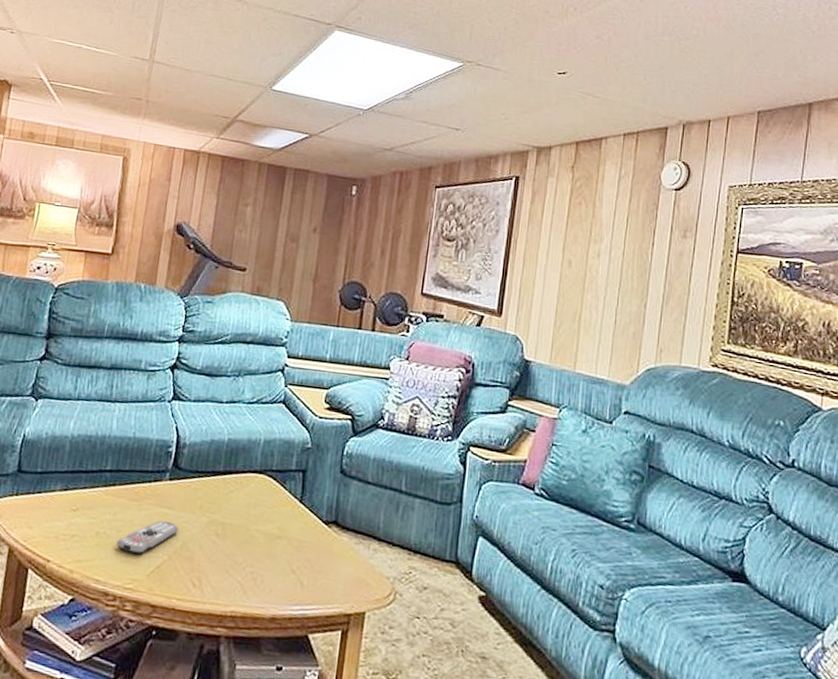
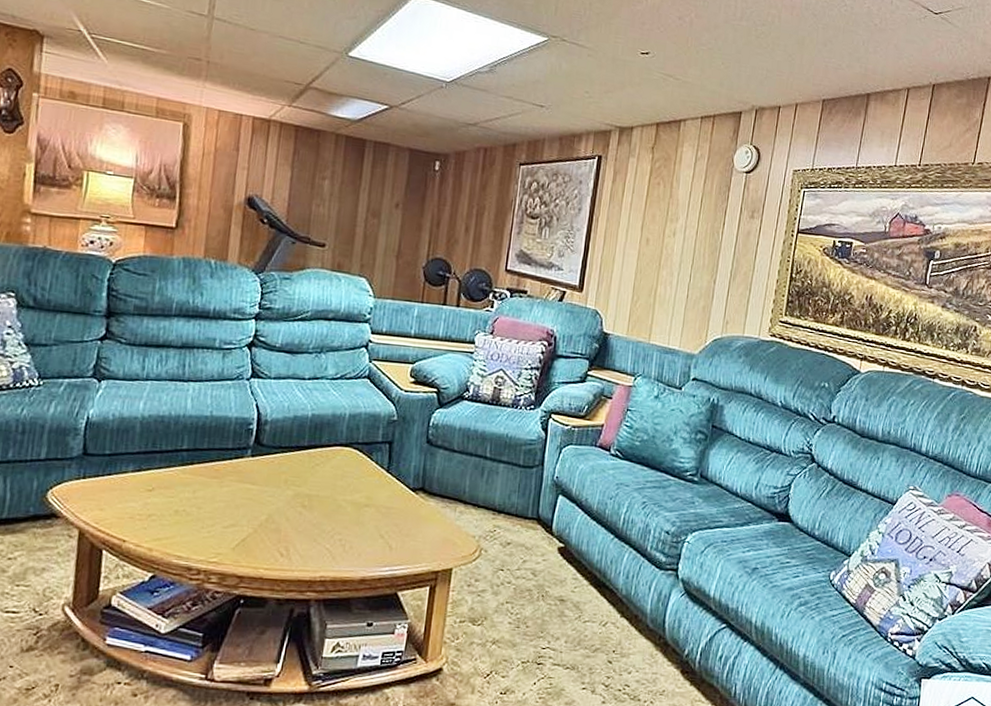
remote control: present [116,520,179,555] -> none [198,495,263,529]

